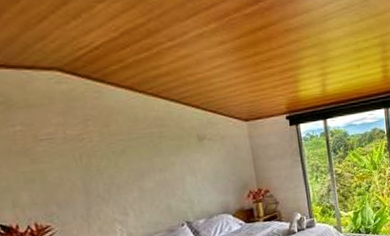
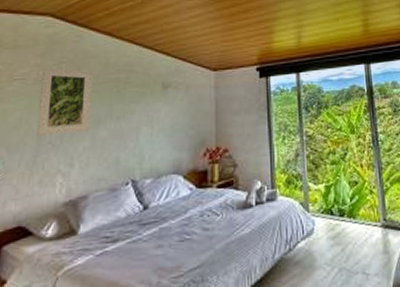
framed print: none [68,125,135,191] -> present [36,67,93,136]

